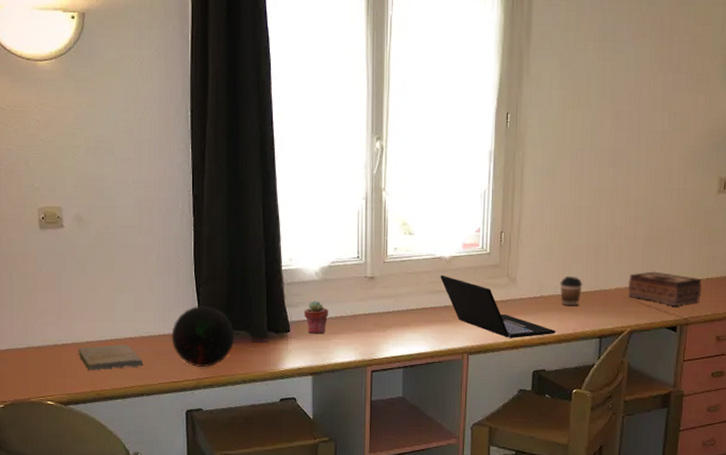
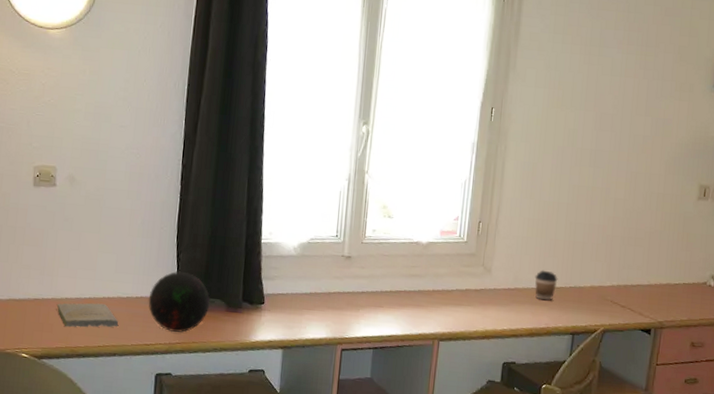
potted succulent: present [304,301,329,334] -> none [279,275,304,309]
laptop: present [440,275,556,338] -> none [416,259,528,328]
tissue box: present [628,271,702,306] -> none [603,271,678,309]

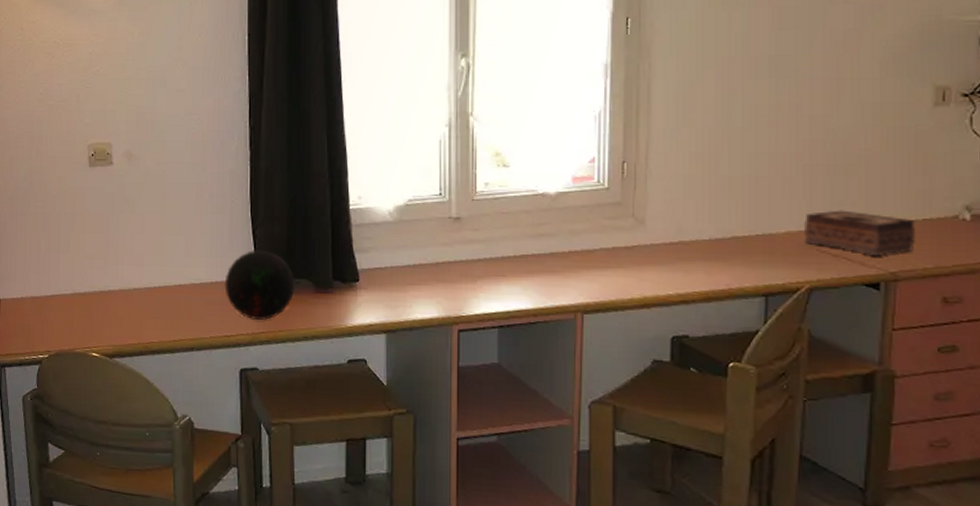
book: present [56,302,119,328] -> none [124,292,194,321]
coffee cup: present [535,270,558,301] -> none [705,216,738,255]
tissue box: none [603,271,678,309] -> present [804,210,915,256]

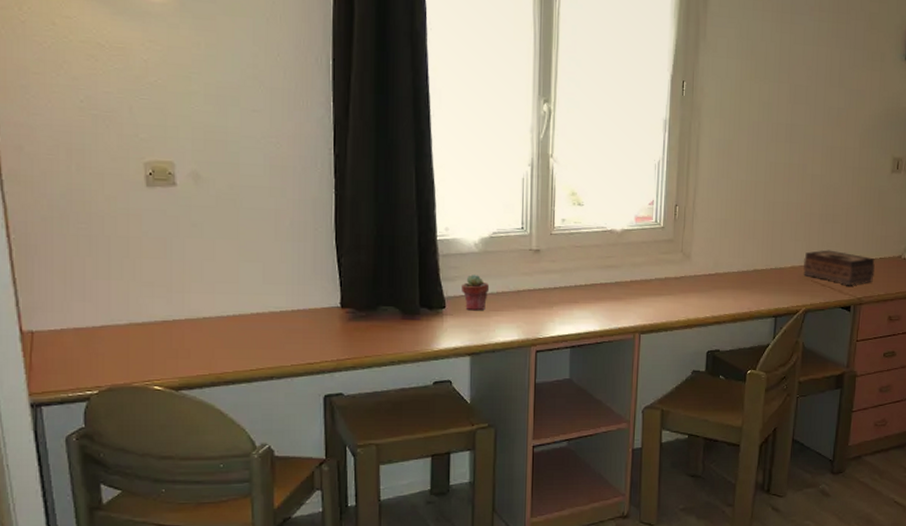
decorative orb: present [224,249,295,320] -> none [307,277,382,347]
potted succulent: none [376,245,406,285] -> present [462,275,490,311]

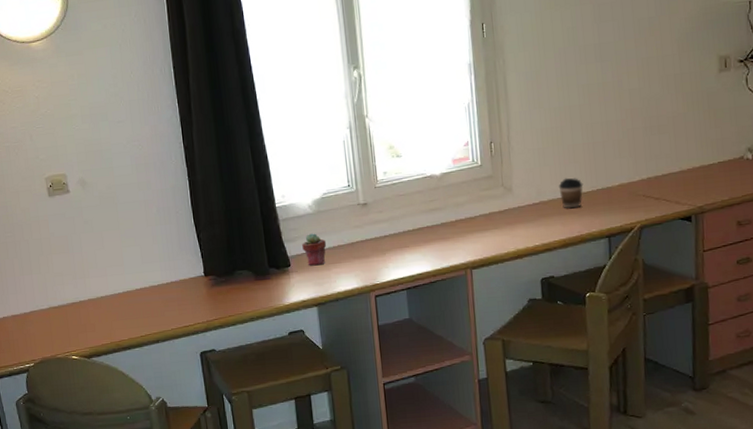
coffee cup: none [735,252,759,284] -> present [558,178,583,209]
tissue box: present [803,249,875,285] -> none [632,162,714,195]

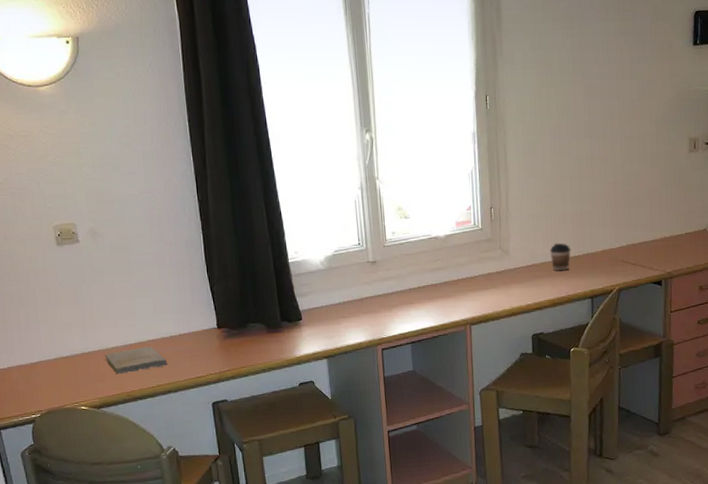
book: none [94,295,156,324] -> present [104,346,168,375]
potted succulent: present [302,233,327,266] -> none [314,289,337,320]

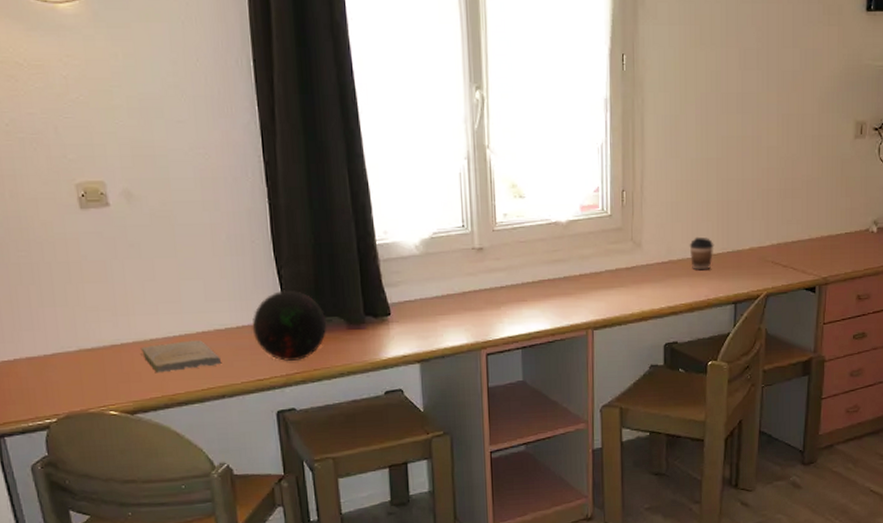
decorative orb: none [191,302,251,361] -> present [252,289,327,361]

